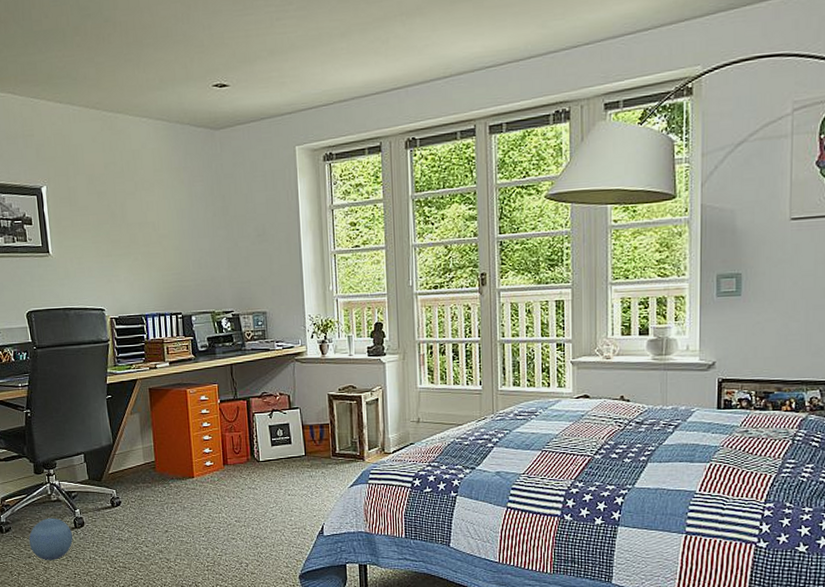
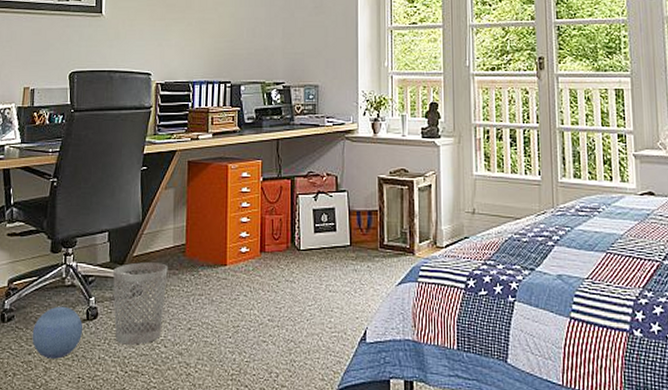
wastebasket: none [93,478,142,546] -> present [113,262,168,345]

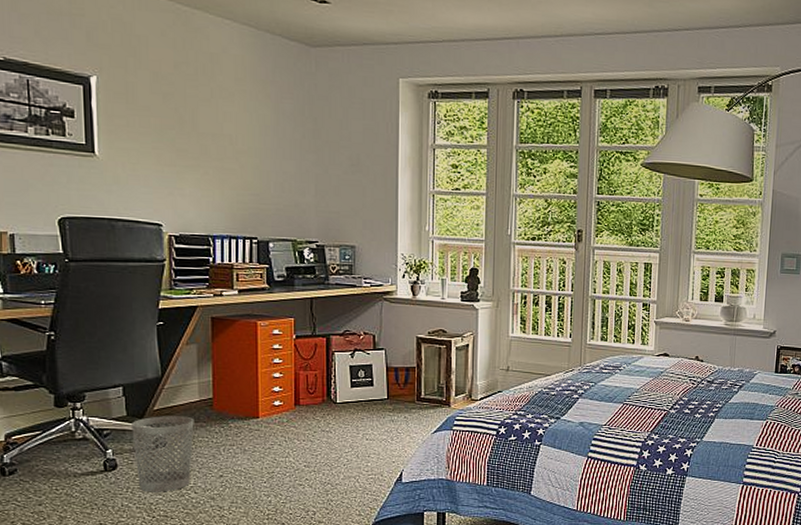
ball: present [32,306,83,359] -> none [40,458,102,508]

